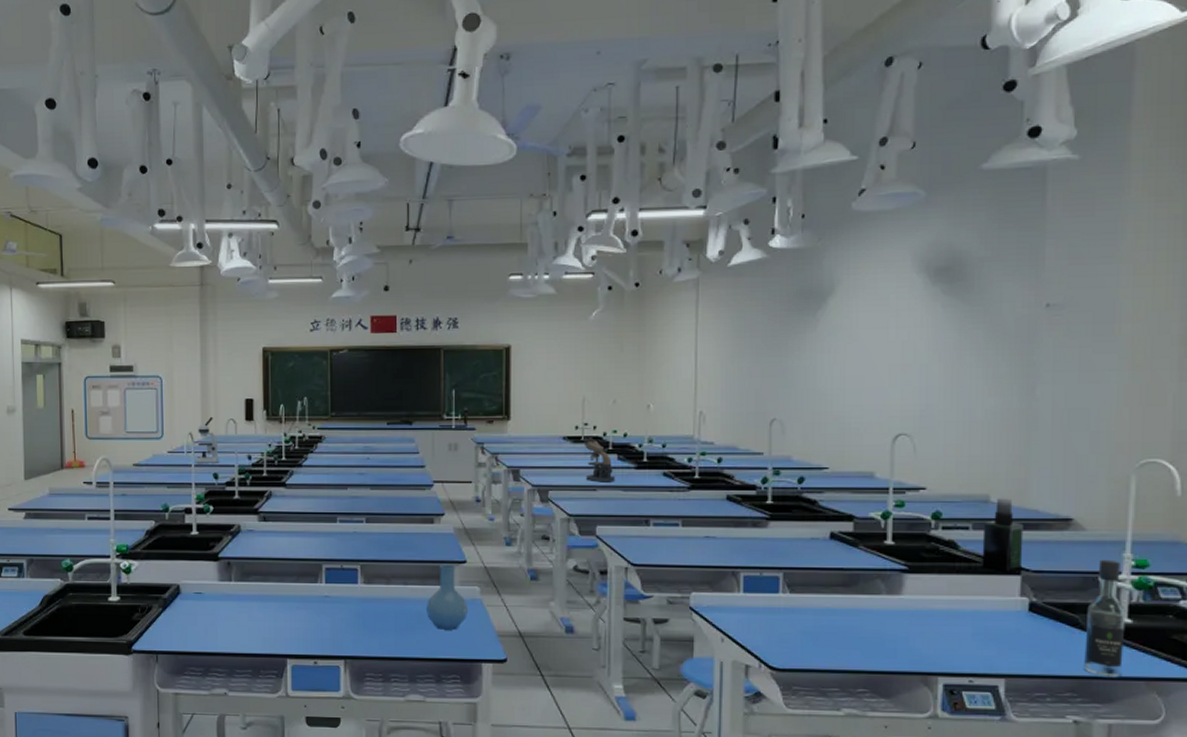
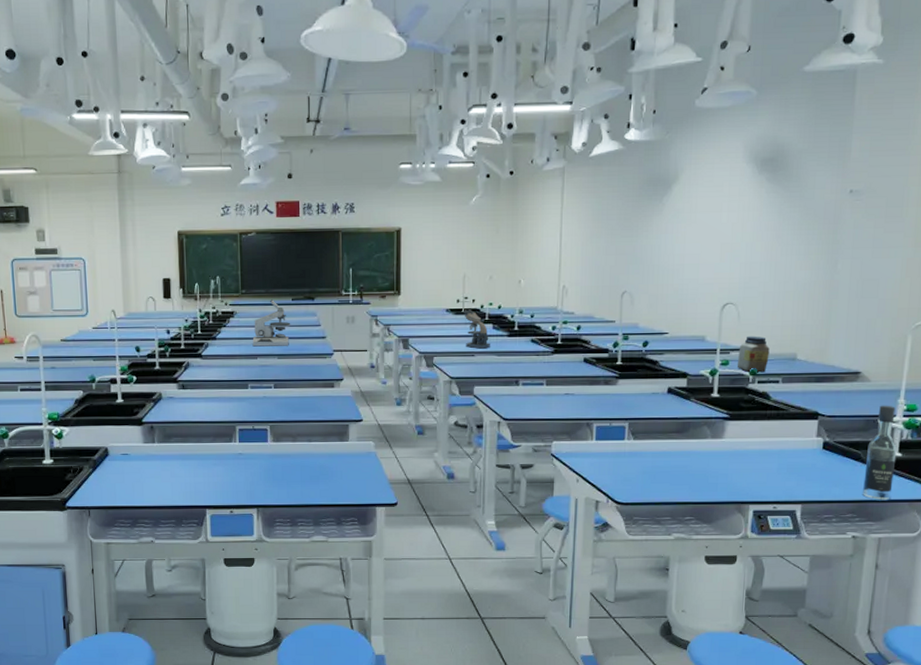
microscope: present [195,416,219,463] -> none [118,295,140,338]
microscope: none [342,423,386,477] -> present [252,300,291,347]
flask: present [425,563,469,630] -> none [327,422,365,480]
jar: none [914,473,955,517] -> present [737,335,770,373]
spray bottle: present [982,498,1024,573] -> none [788,356,822,418]

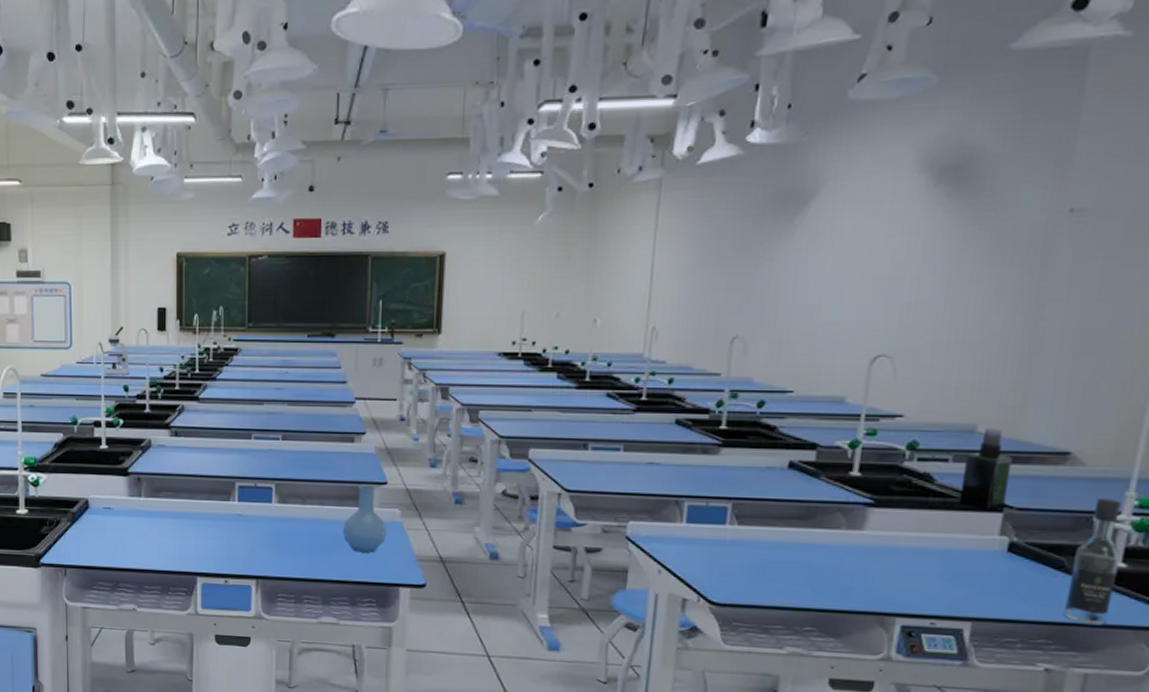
microscope: none [118,295,140,338] -> present [104,325,130,375]
microscope: present [252,300,291,347] -> none [258,335,305,392]
flask: none [327,422,365,480] -> present [342,484,388,553]
microscope: present [464,309,490,349] -> none [520,354,553,403]
jar: present [737,335,770,373] -> none [888,398,937,448]
spray bottle: none [788,356,822,418] -> present [959,428,1013,510]

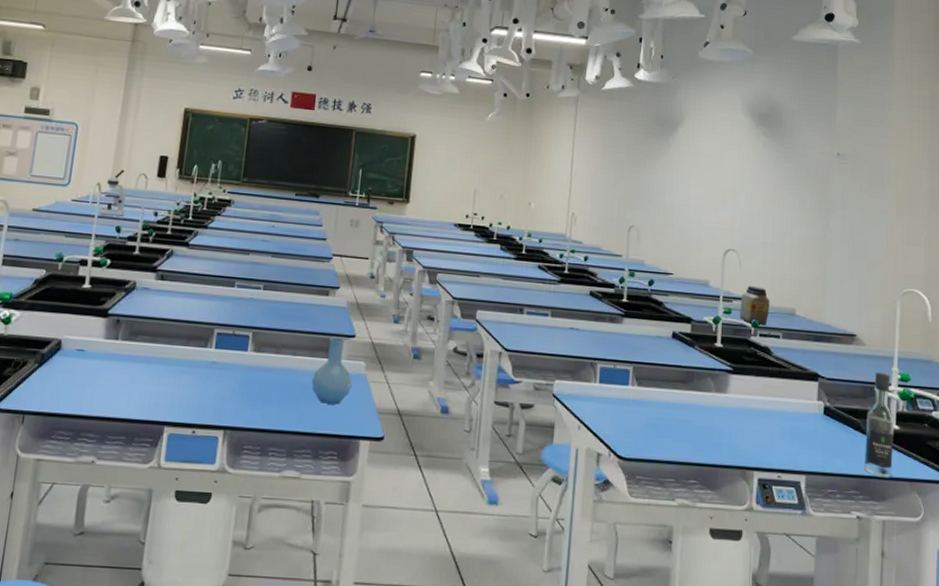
jar: none [888,398,937,448] -> present [739,285,770,326]
spray bottle: present [959,428,1013,510] -> none [789,312,820,379]

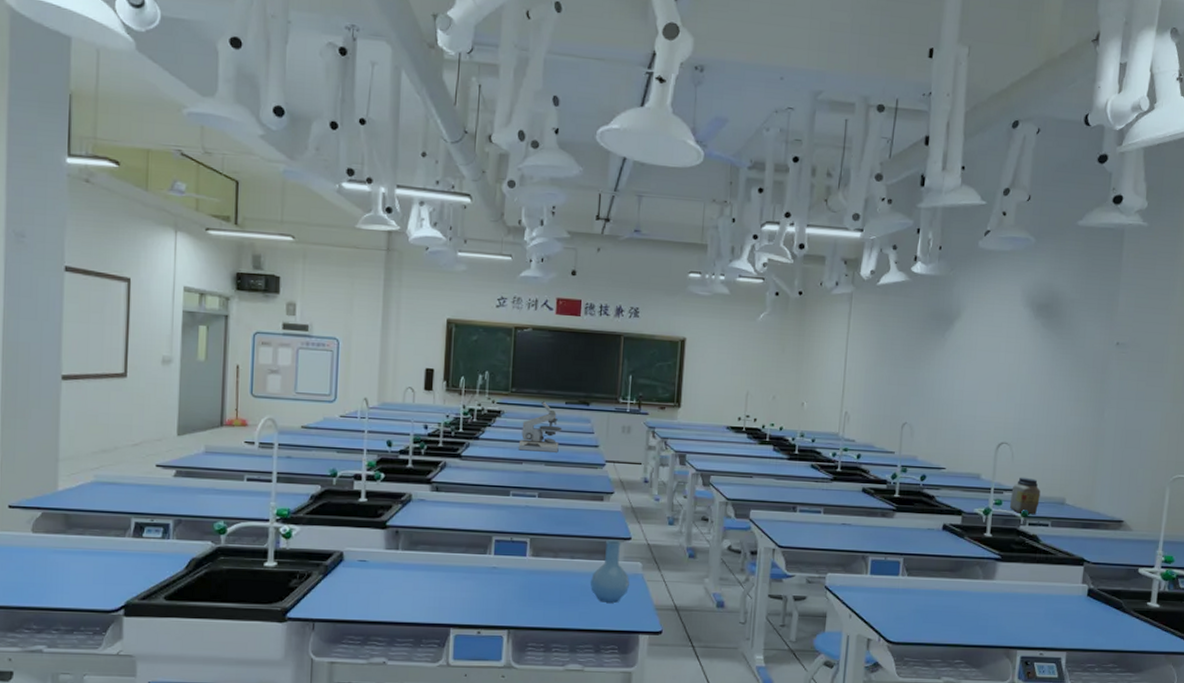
microscope: present [98,169,126,216] -> none [368,383,394,431]
microscope: none [246,192,291,245] -> present [518,401,562,454]
bottle: present [865,372,894,478] -> none [1123,555,1156,652]

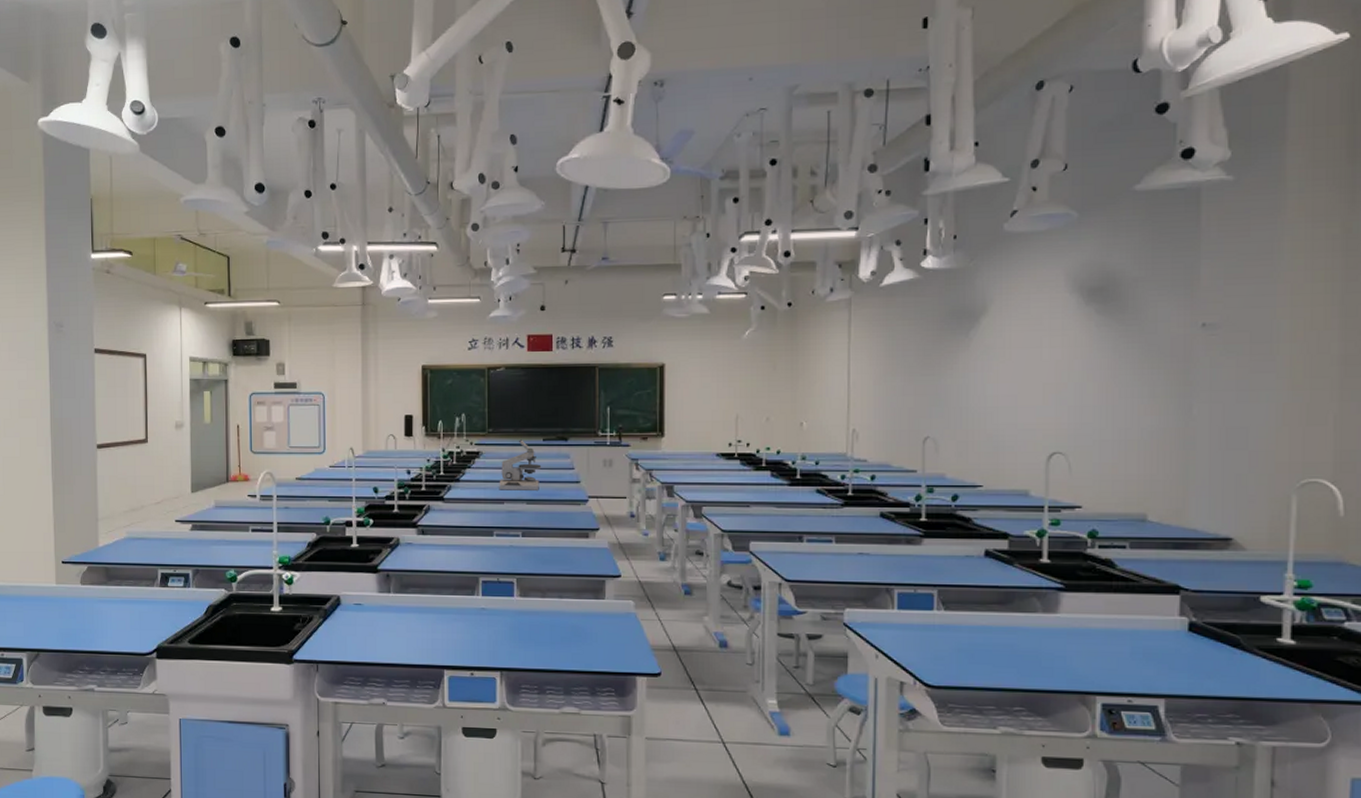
flask: present [590,539,630,603] -> none [580,577,623,643]
jar: present [1009,477,1041,515] -> none [1070,491,1111,536]

